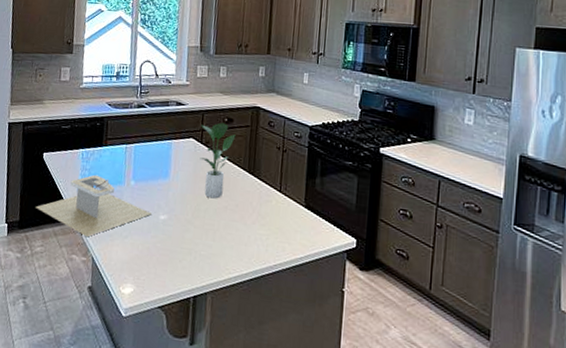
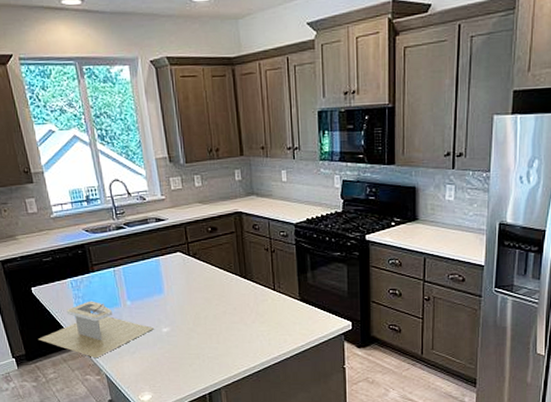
potted plant: present [199,122,236,199] -> none [185,232,222,306]

